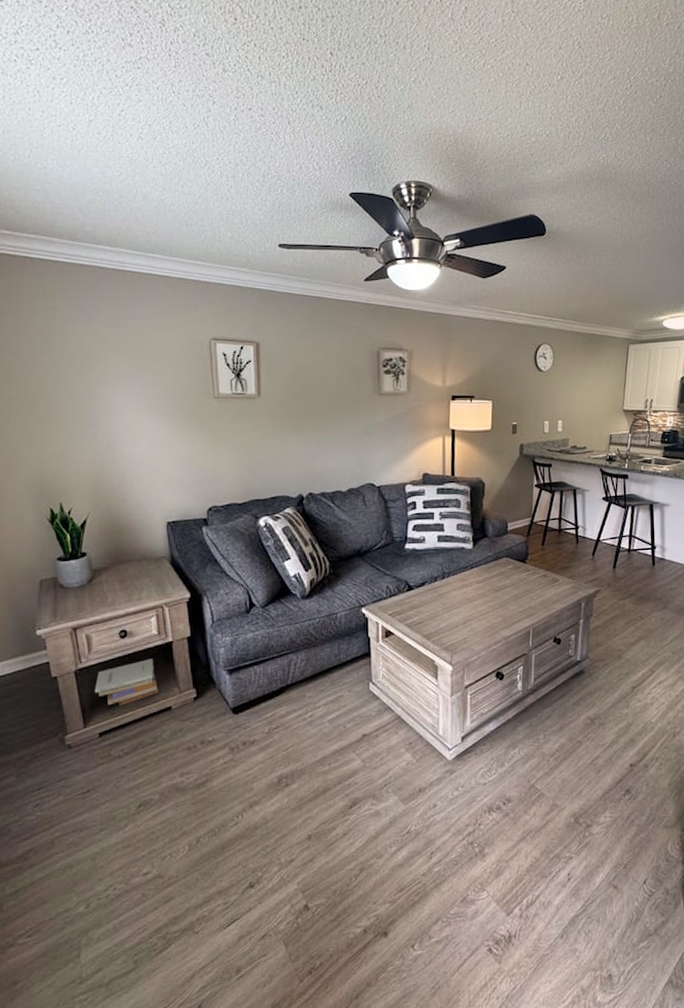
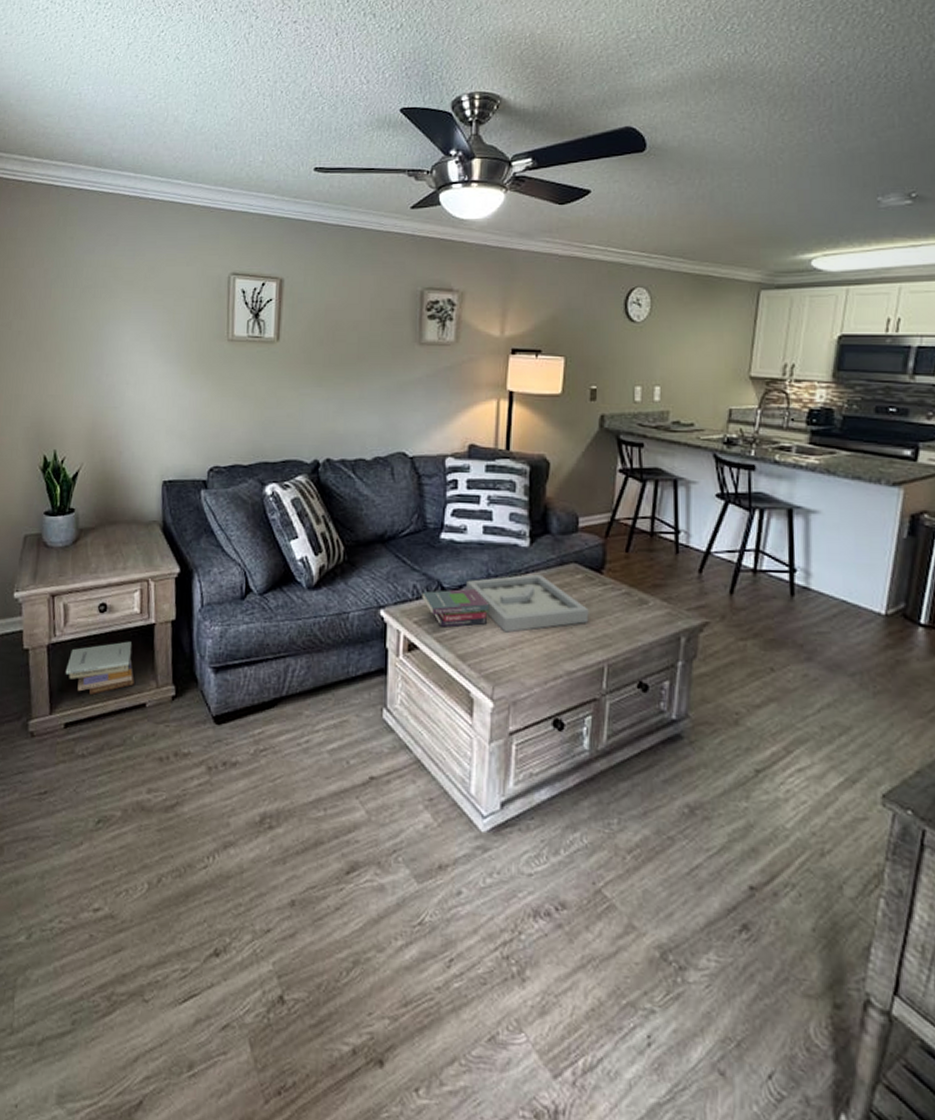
books: none [394,584,446,616] -> present [422,588,490,628]
decorative tray: none [427,568,518,614] -> present [467,574,589,633]

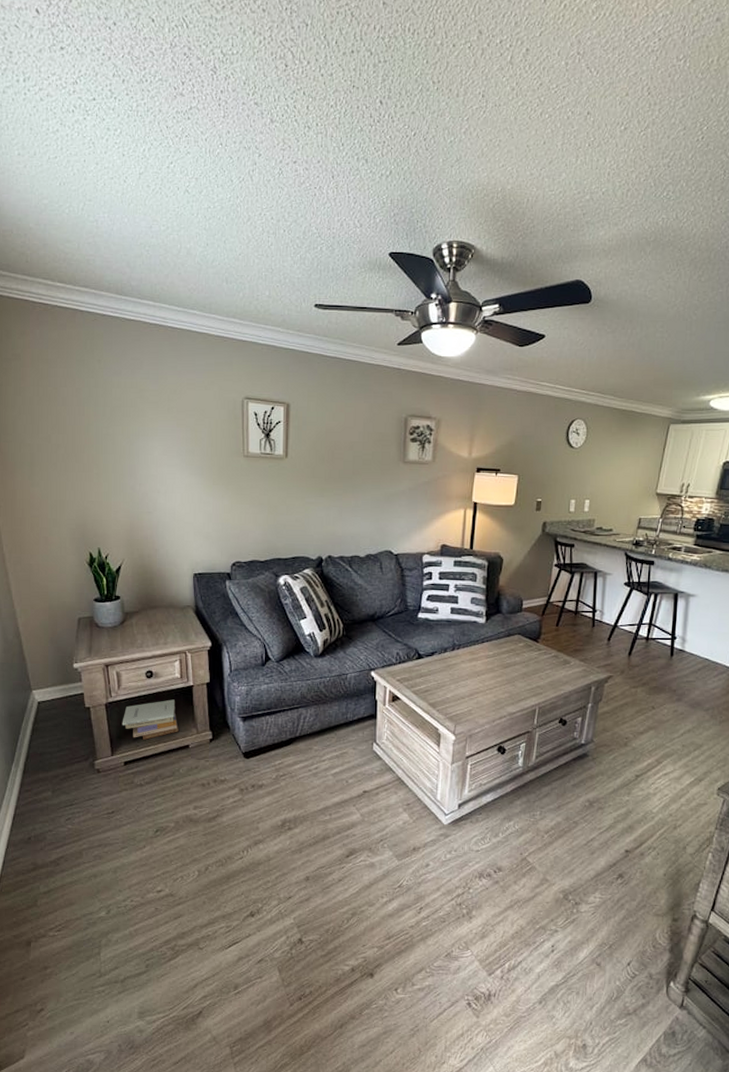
books: present [422,588,490,628] -> none [403,654,454,684]
decorative tray: present [467,574,589,633] -> none [437,643,527,686]

